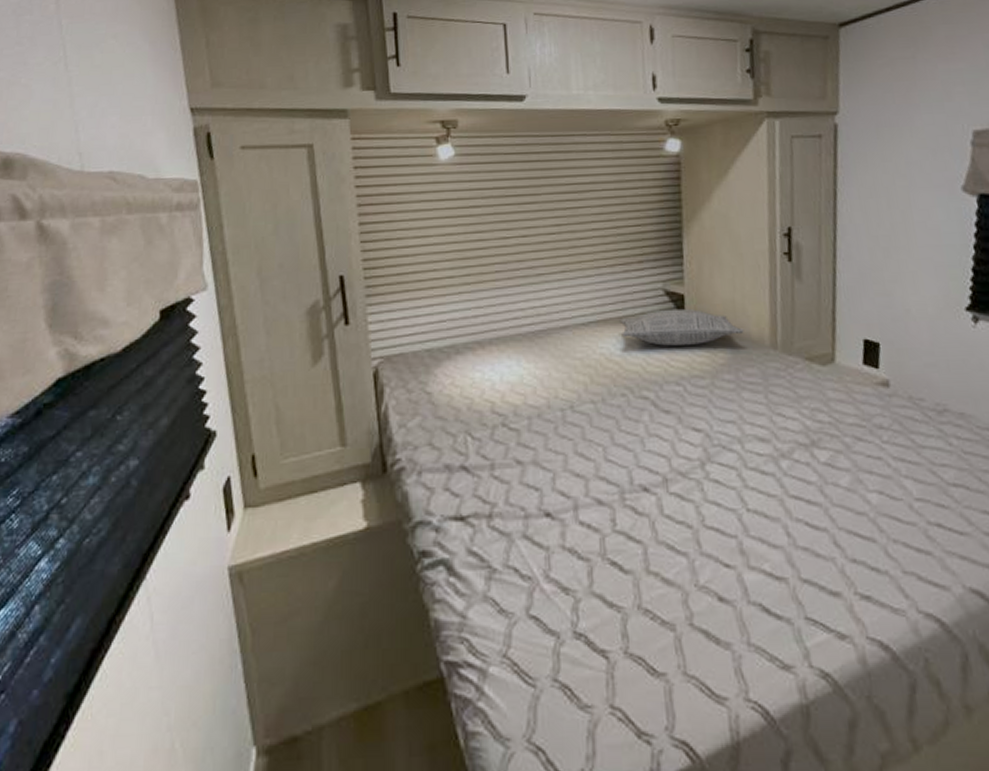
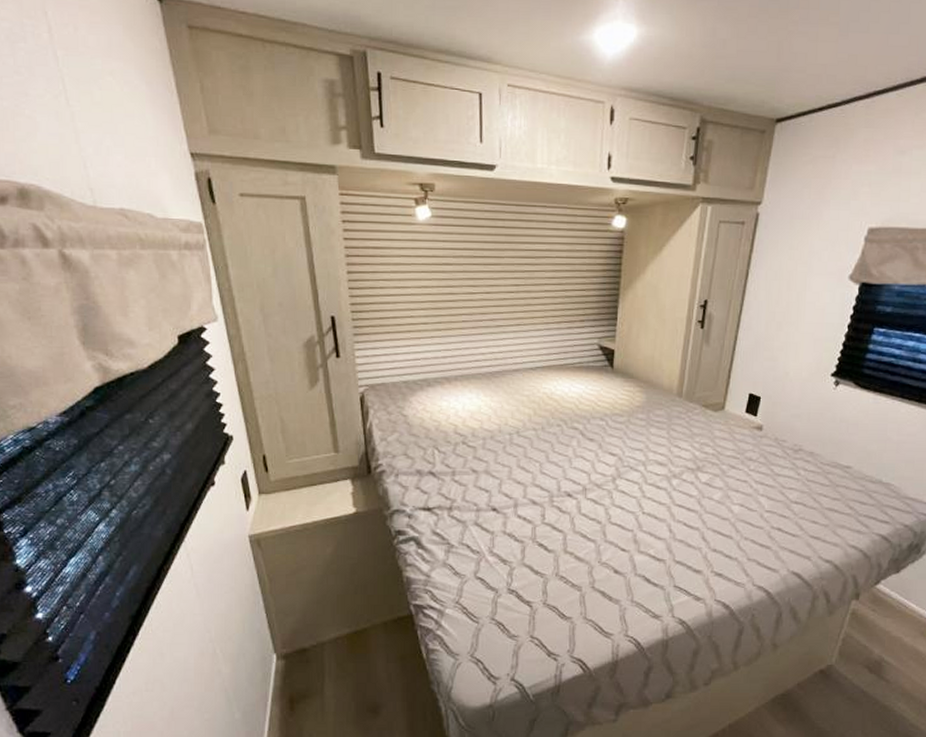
pillow: present [619,308,744,346] -> none [561,360,658,390]

